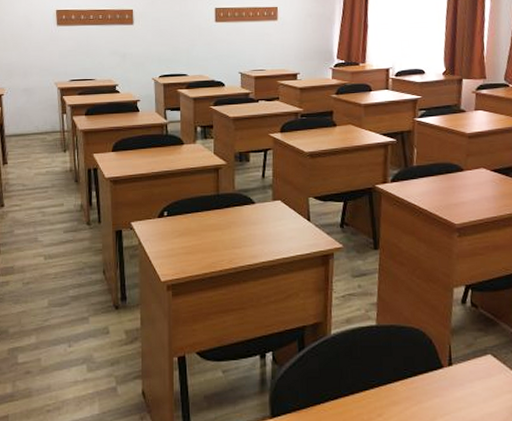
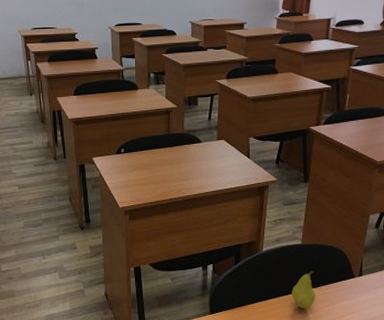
fruit: none [369,359,399,409] -> present [292,271,316,308]

